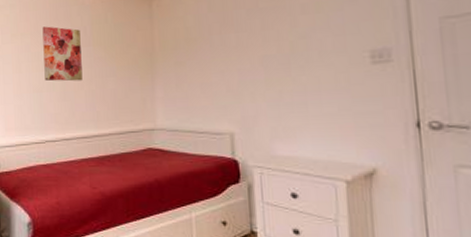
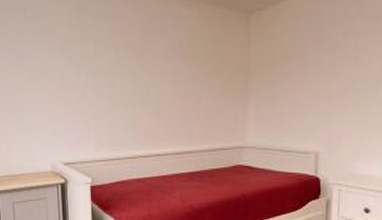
wall art: present [42,26,83,82] -> none [137,38,177,97]

